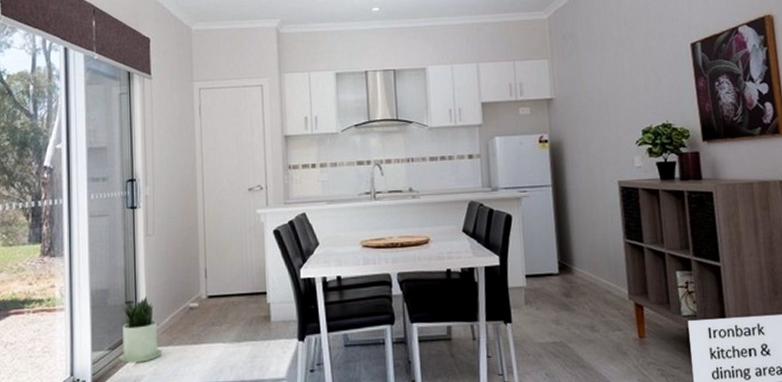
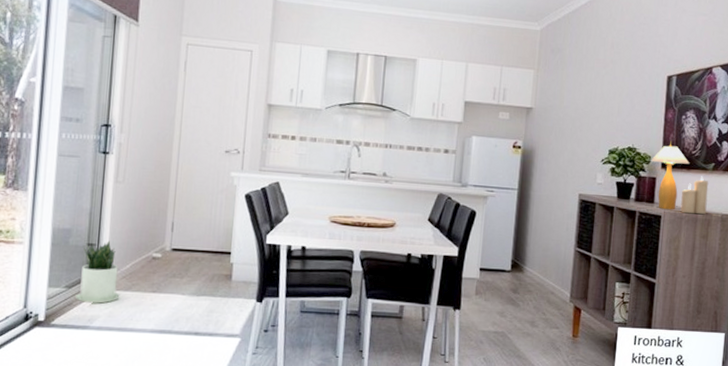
table lamp: none [688,111,733,185] -> present [650,141,690,210]
candle: none [730,143,762,186] -> present [680,176,709,215]

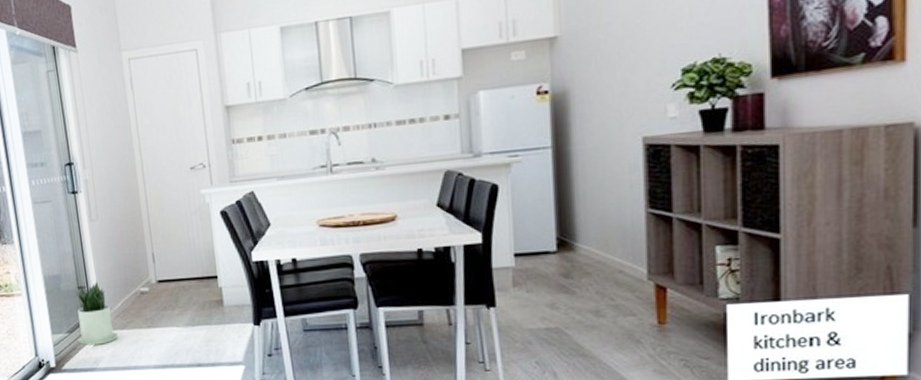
table lamp: present [650,141,690,210] -> none [750,35,821,136]
candle: present [680,176,709,215] -> none [811,75,857,136]

